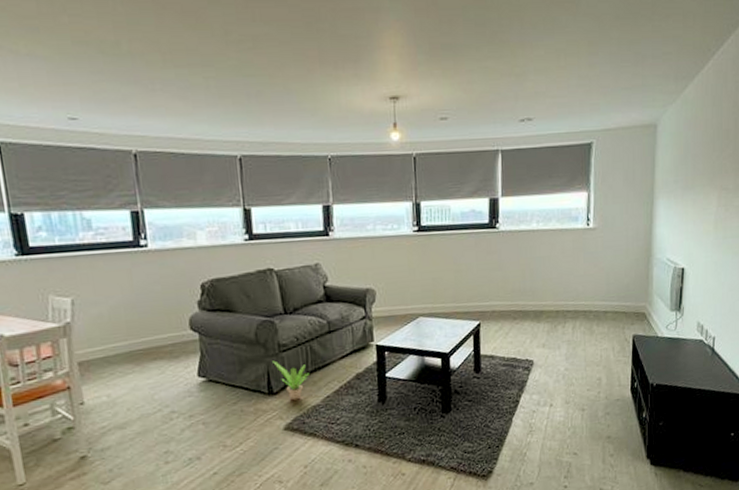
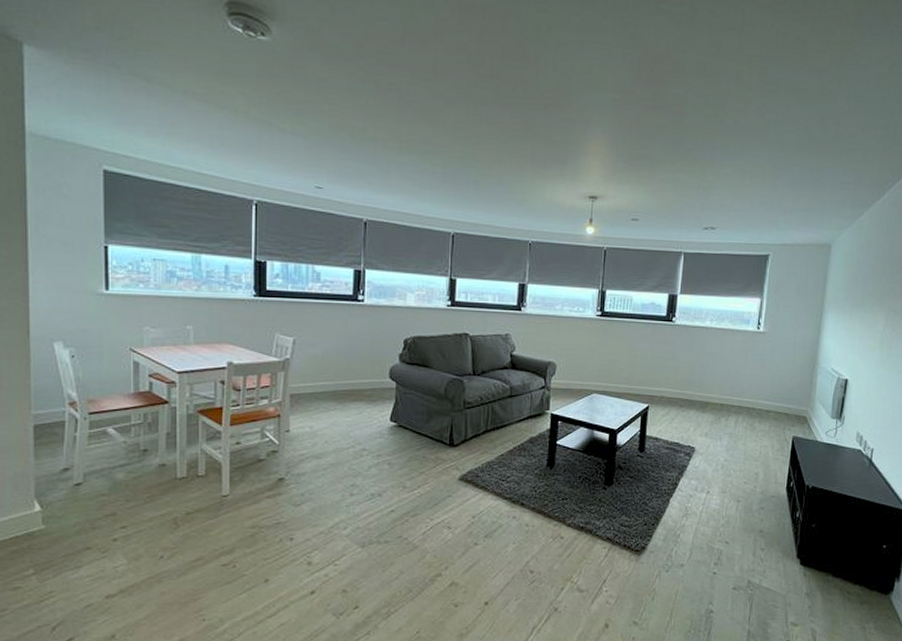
potted plant: present [273,361,309,401] -> none [457,415,488,454]

